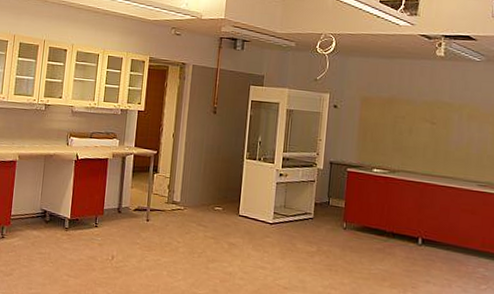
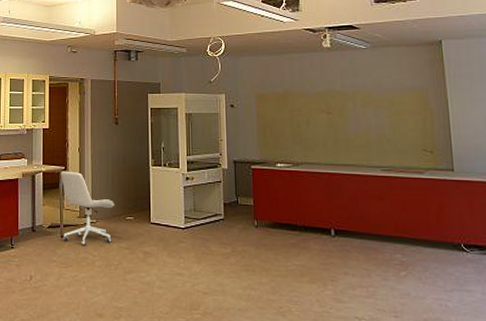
office chair: none [149,155,205,232] -> present [60,171,115,246]

